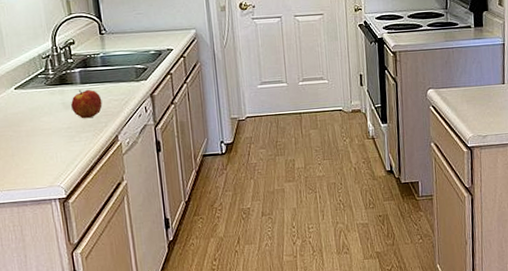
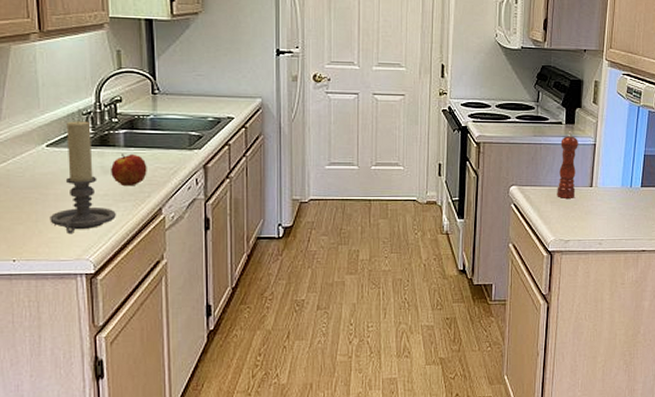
candle holder: none [23,63,80,165] -> present [50,120,116,235]
pepper mill: none [471,33,489,97] -> present [557,131,578,198]

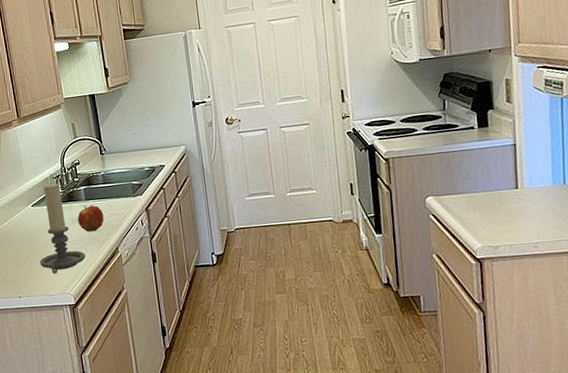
pepper mill: present [557,131,578,198] -> none [475,134,499,204]

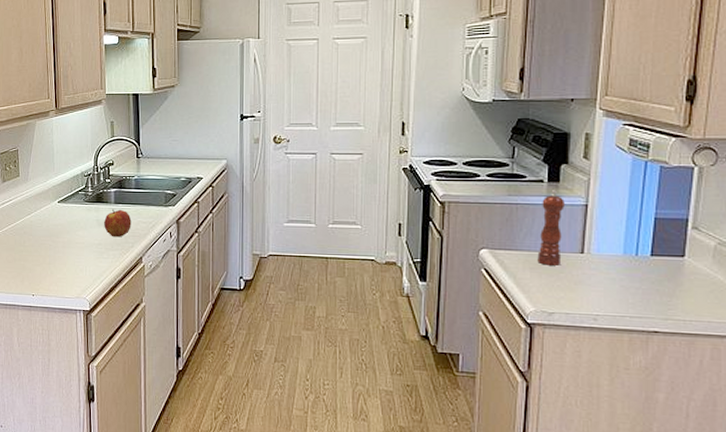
candle holder: present [40,183,86,274] -> none [59,180,107,276]
pepper mill: none [475,134,499,204] -> present [537,190,565,265]

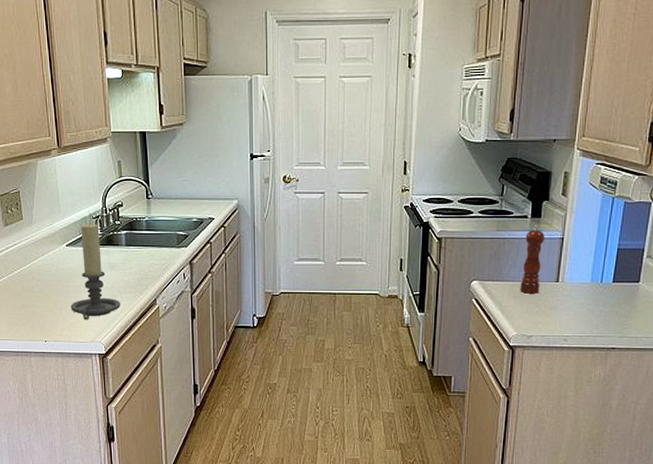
candle holder: none [59,180,107,276] -> present [70,223,120,321]
apple: present [104,209,132,238] -> none [116,251,144,280]

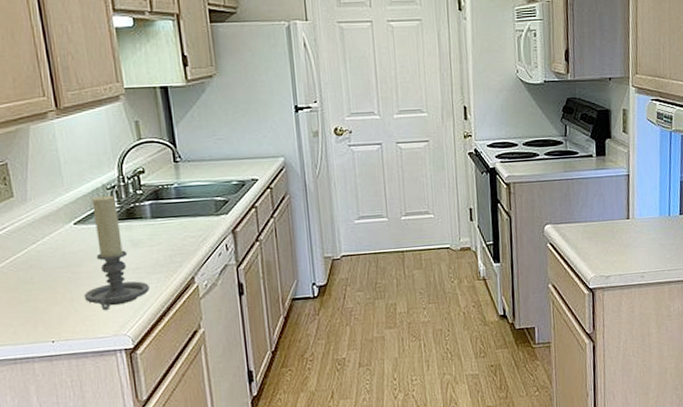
pepper mill: present [520,225,545,293] -> none [593,163,613,233]

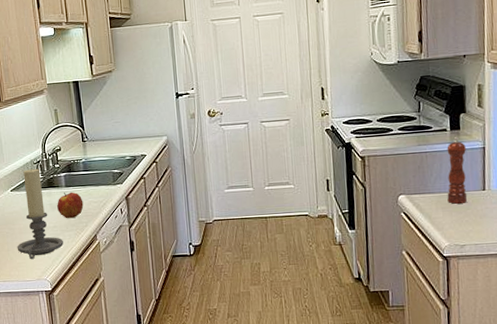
apple: none [140,224,177,258] -> present [57,192,84,219]
pepper mill: none [593,163,613,233] -> present [447,137,468,204]

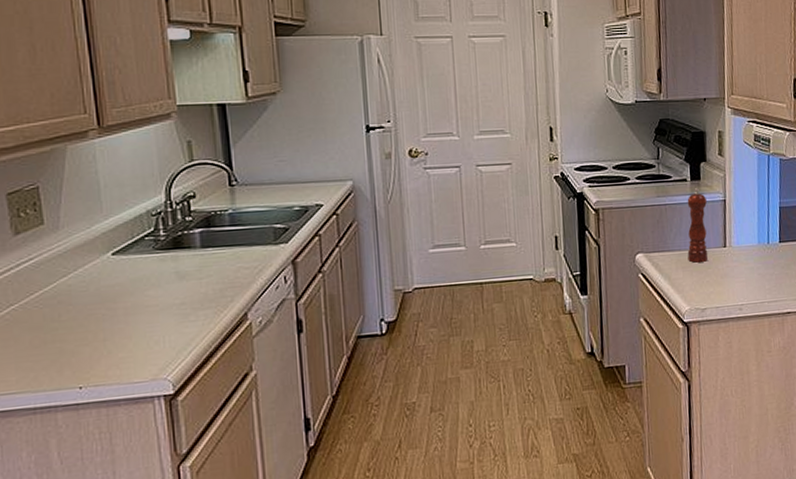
candle holder: present [17,168,63,260] -> none [119,222,195,352]
apple: present [57,192,84,219] -> none [187,254,229,292]

